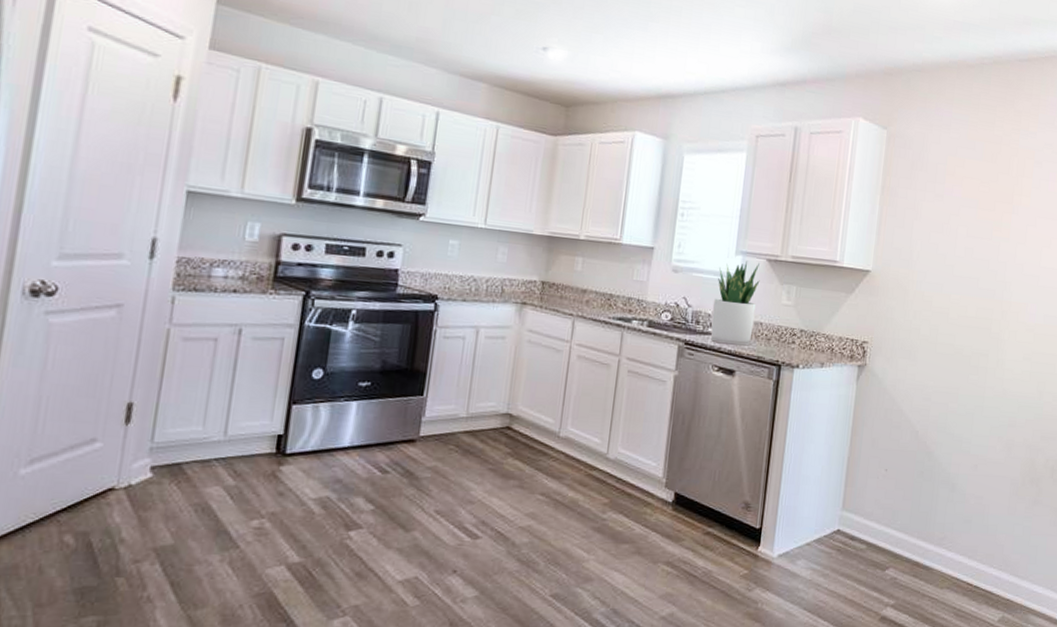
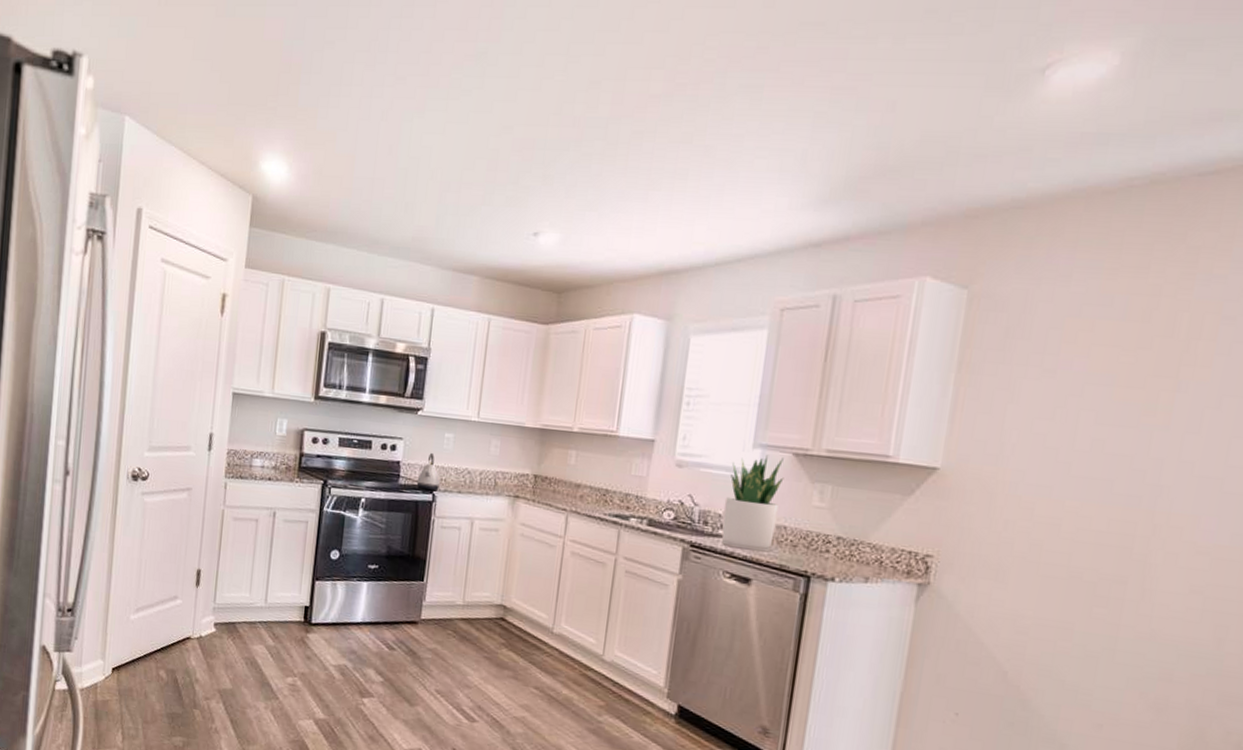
kettle: none [417,259,444,300] -> present [416,452,441,491]

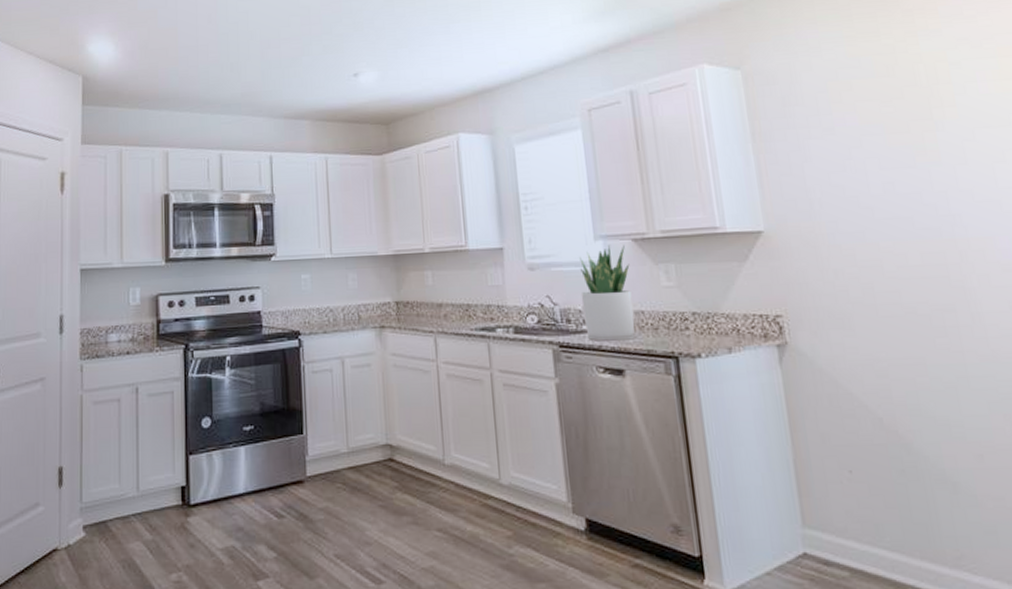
kettle: present [416,452,441,491] -> none [280,296,305,337]

